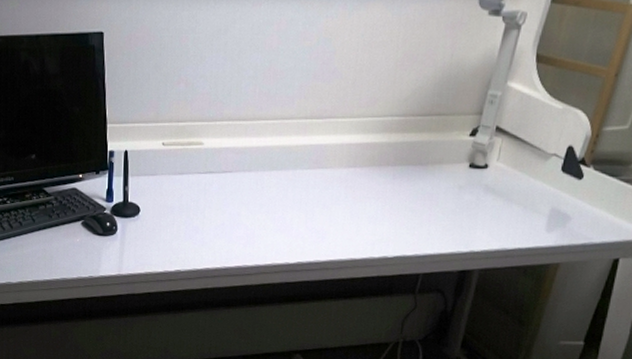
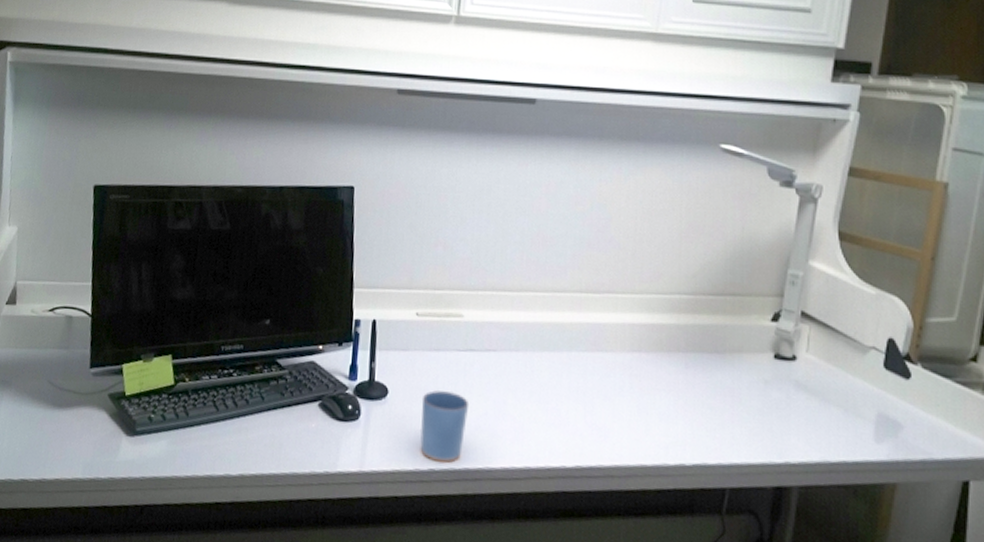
mug: none [167,207,209,264] -> present [419,390,470,462]

